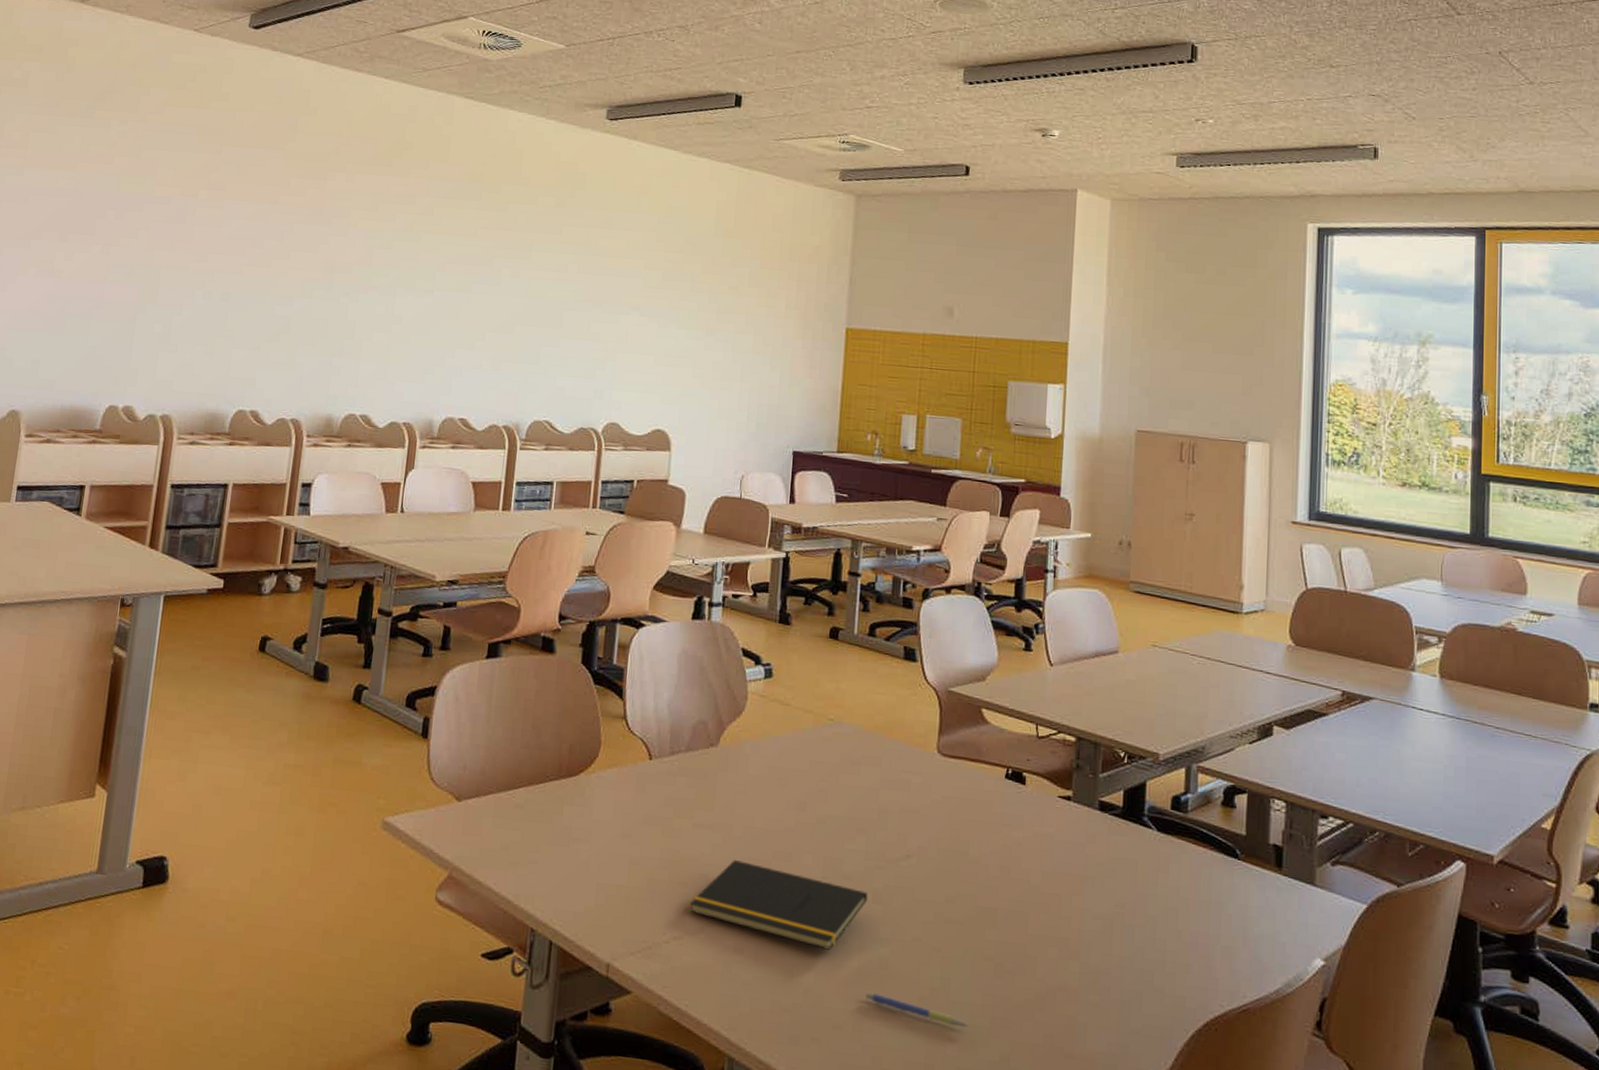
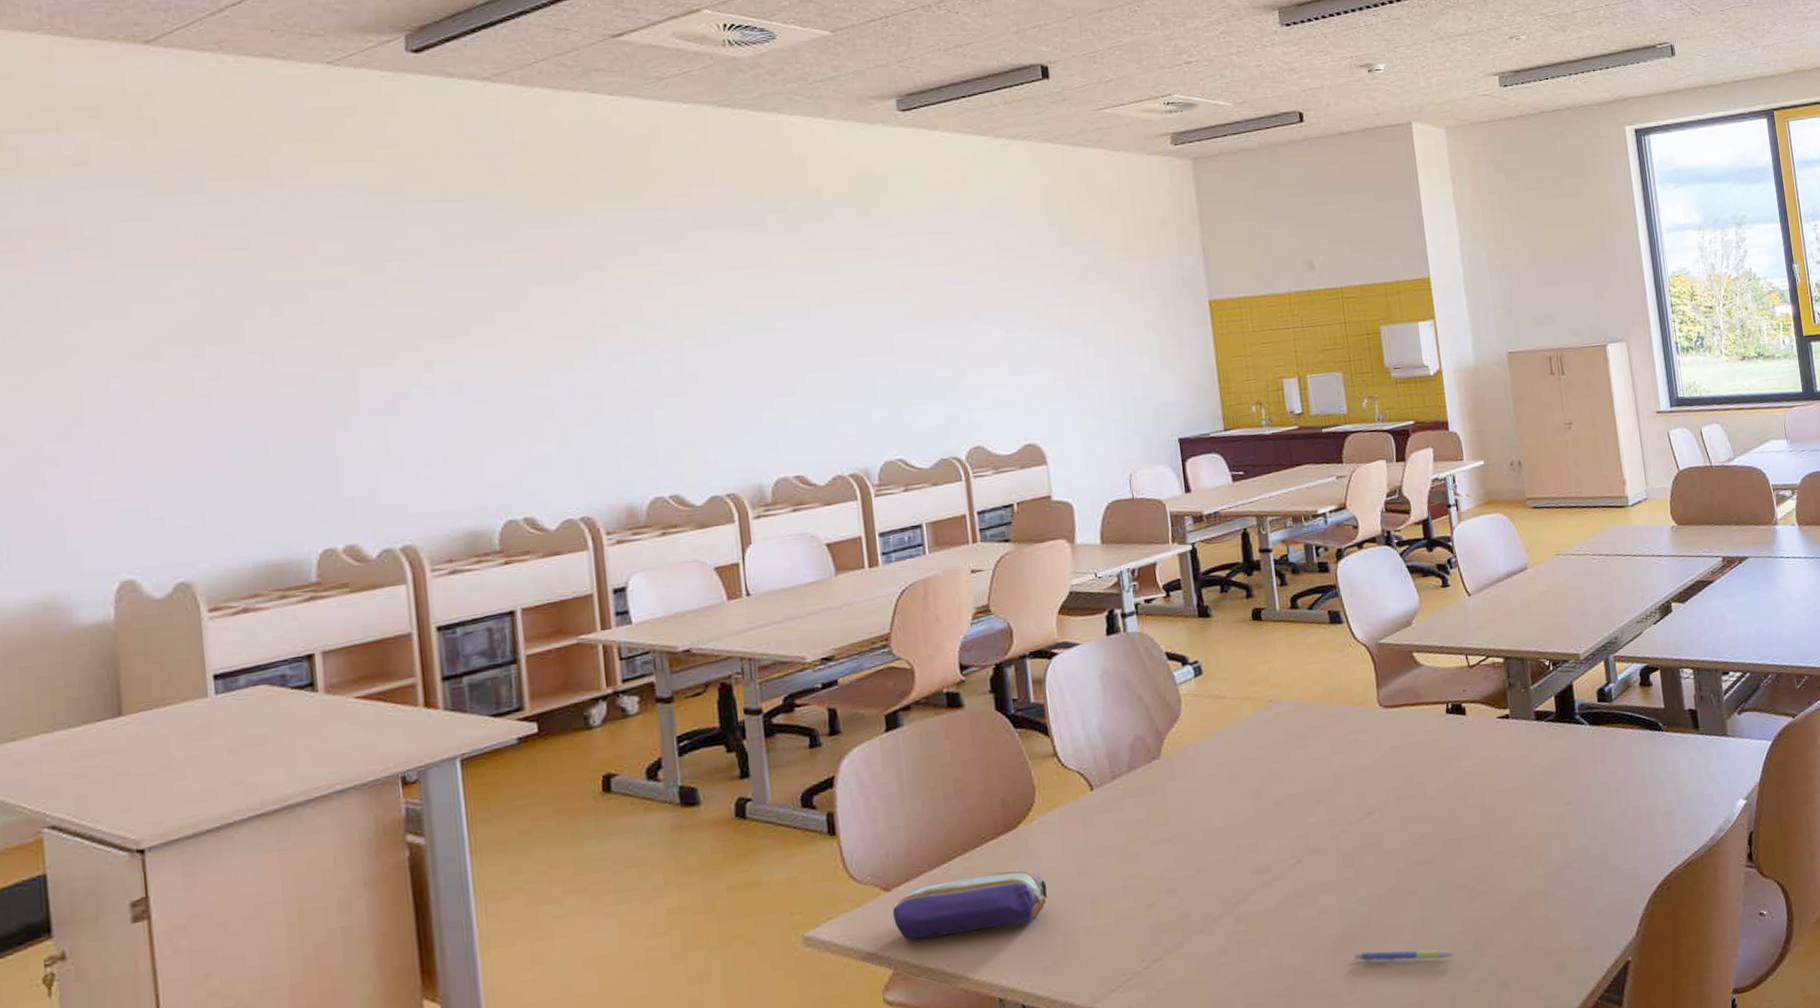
pencil case: none [458,804,593,866] -> present [893,870,1047,940]
notepad: present [689,860,868,950] -> none [1163,858,1340,931]

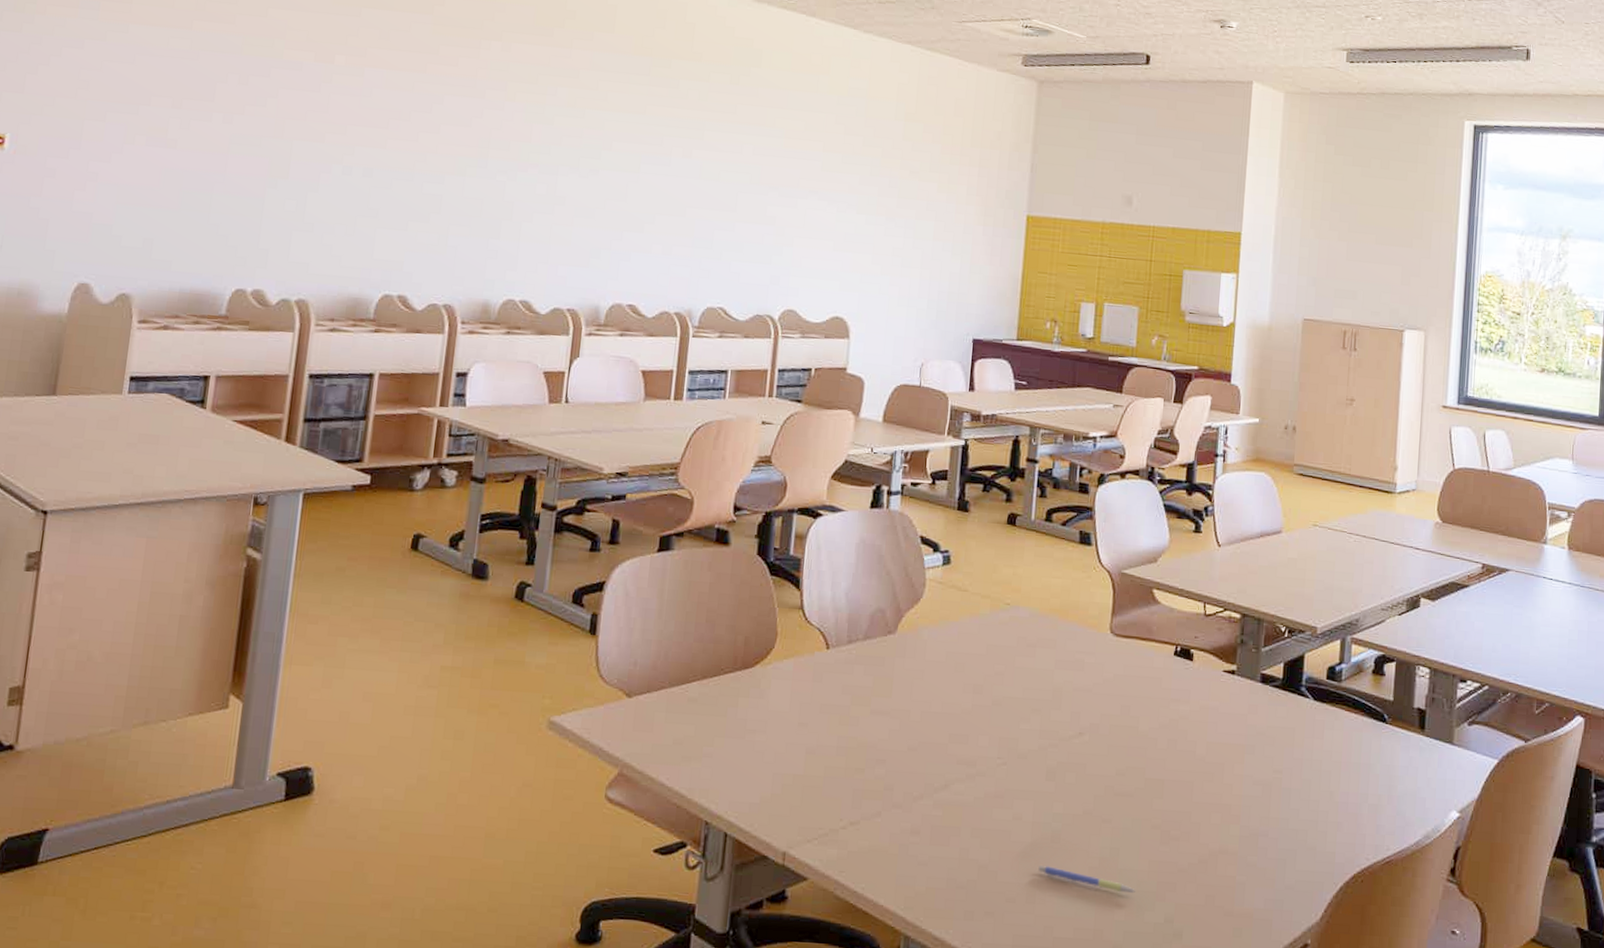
pencil case: present [893,870,1047,940] -> none [629,700,769,758]

